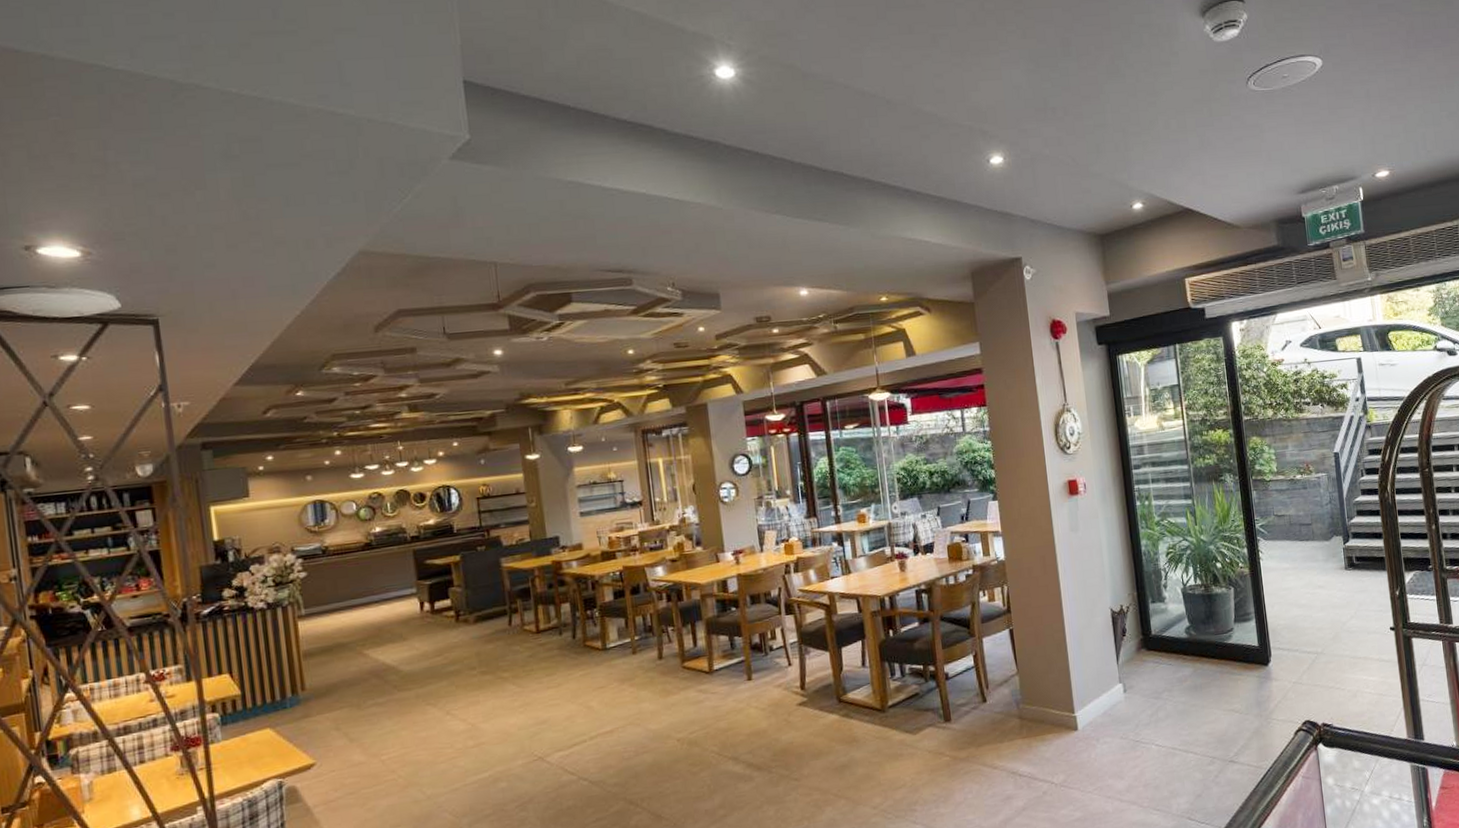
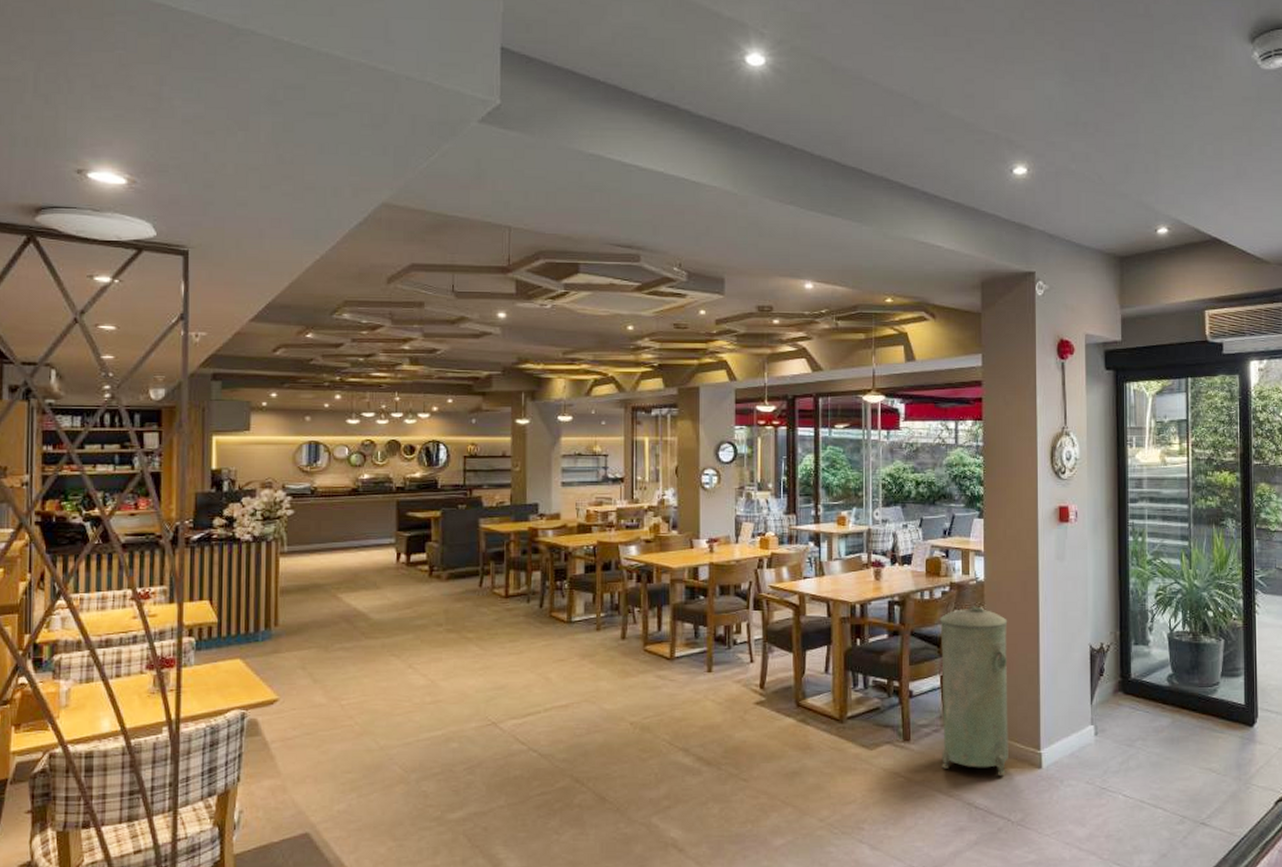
trash can: none [967,585,1046,743] -> present [940,606,1008,776]

